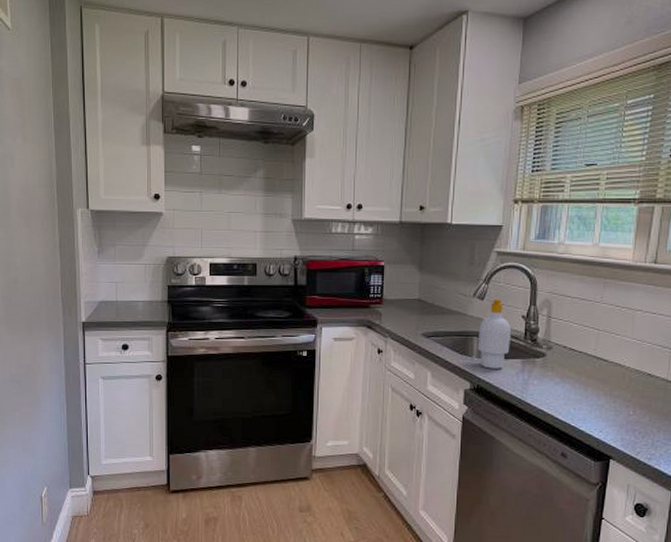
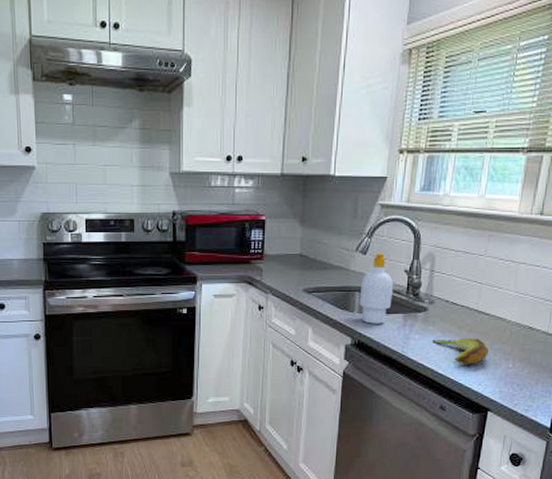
banana: none [552,384,608,411] -> present [433,338,489,364]

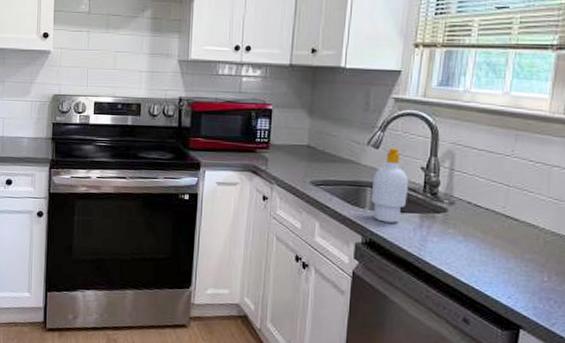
banana: present [433,338,489,364] -> none [454,244,519,274]

